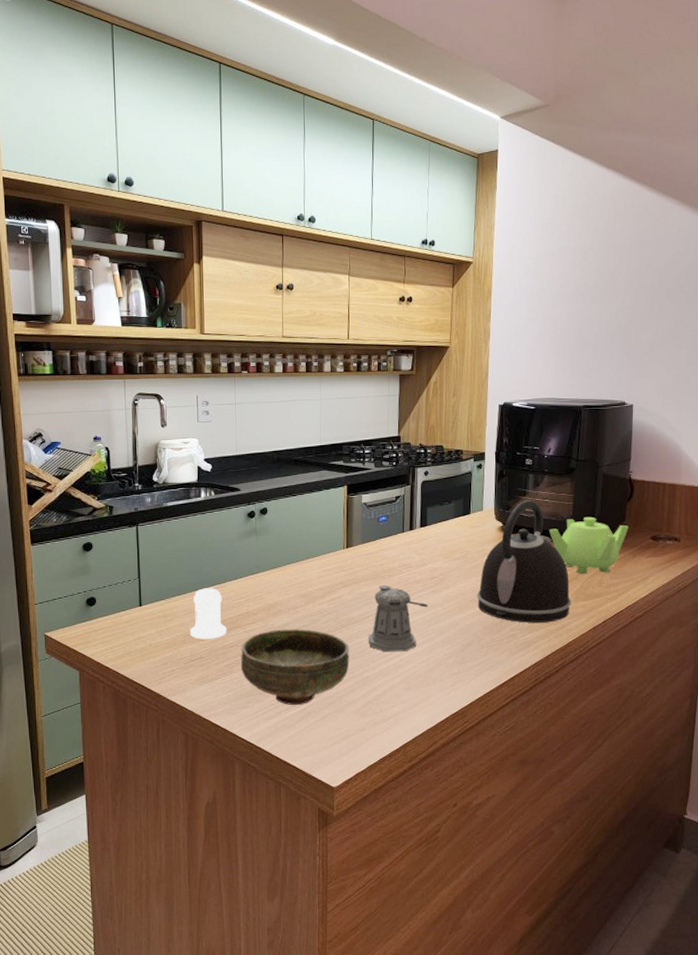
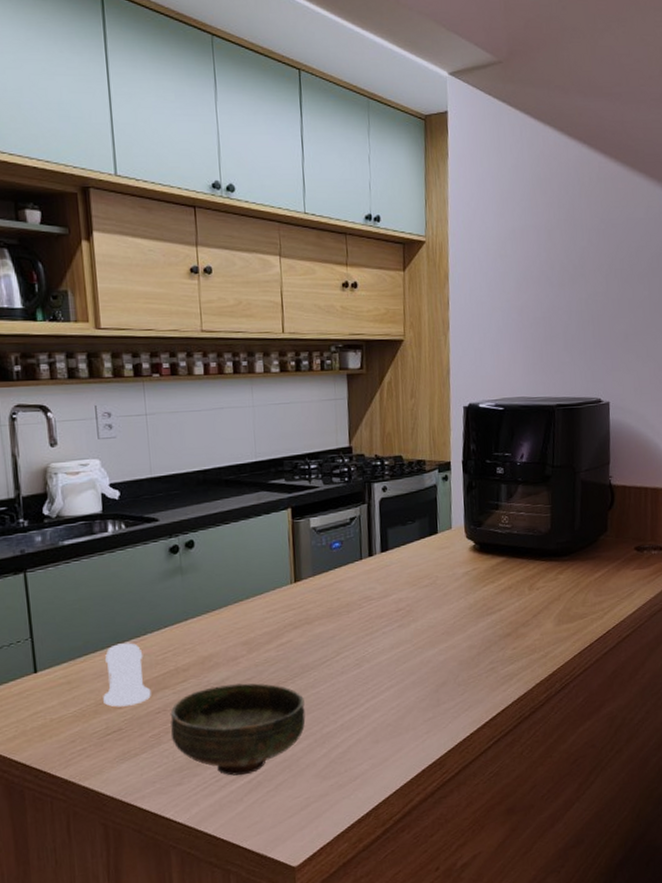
pepper shaker: present [368,584,428,652] -> none [326,622,395,702]
kettle: present [477,500,572,623] -> none [450,514,555,654]
teapot: present [549,516,628,575] -> none [526,529,611,594]

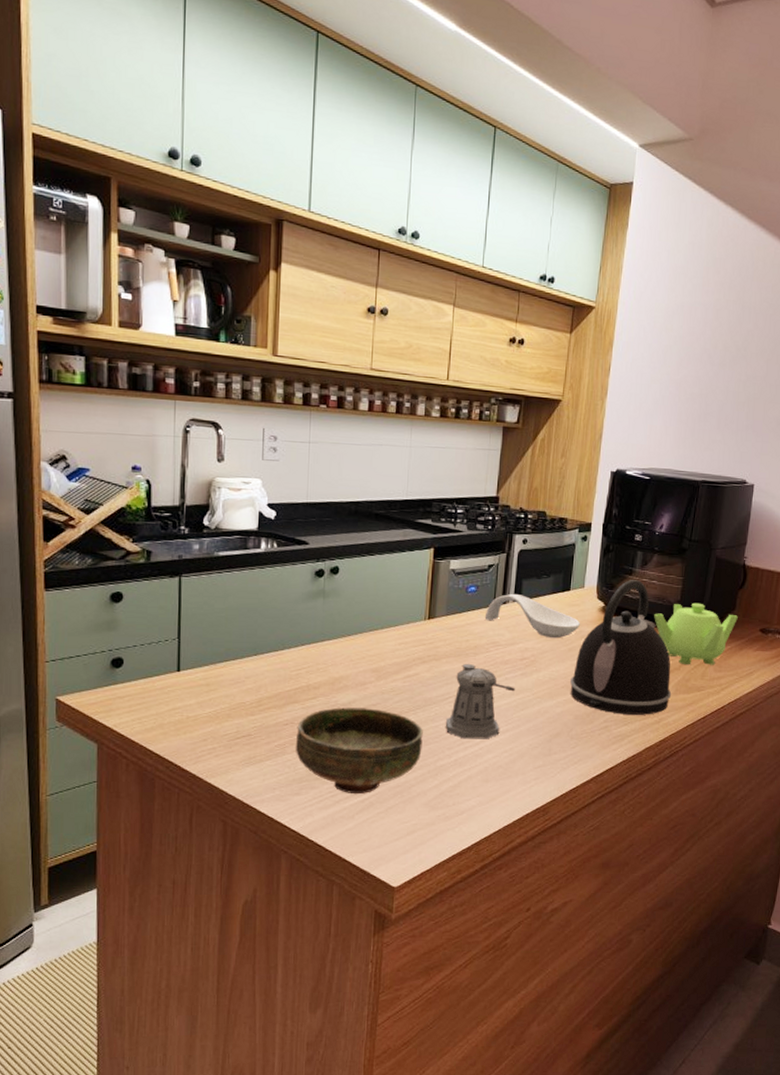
salt shaker: present [103,642,151,707] -> none [237,655,282,714]
pepper shaker: none [326,622,395,702] -> present [445,663,516,739]
spoon rest: none [353,543,453,585] -> present [484,593,581,639]
kettle: none [450,514,555,654] -> present [570,580,672,715]
teapot: none [526,529,611,594] -> present [654,602,738,665]

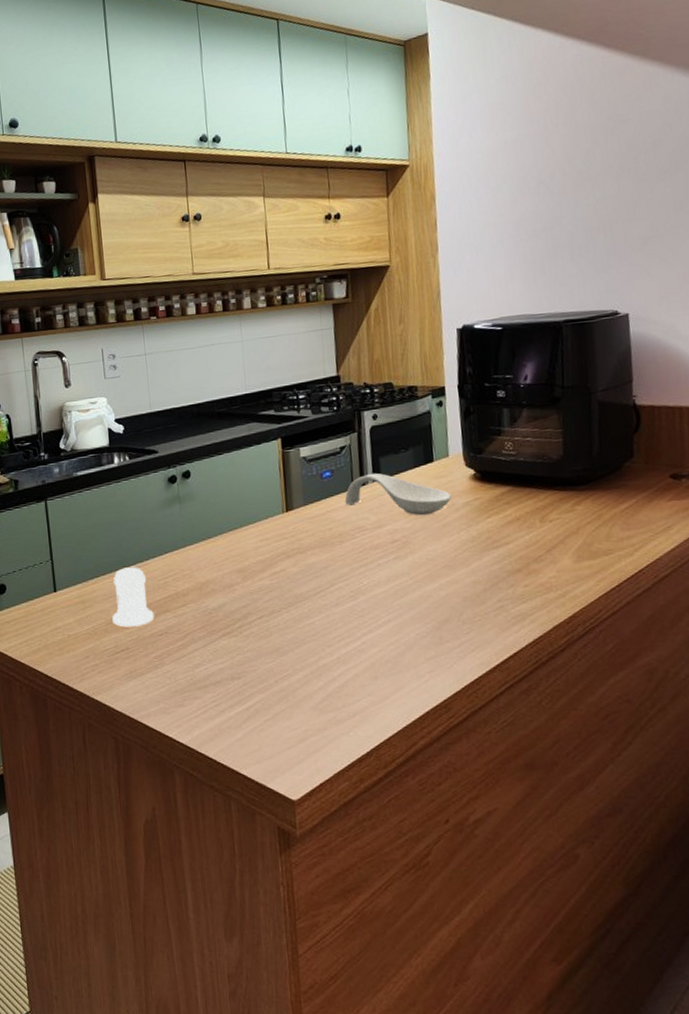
salt shaker: none [237,655,282,714] -> present [112,567,154,628]
bowl: present [295,707,423,795] -> none [171,610,301,702]
pepper shaker: present [445,663,516,739] -> none [320,552,391,634]
kettle: present [570,580,672,715] -> none [451,440,574,591]
teapot: present [654,602,738,665] -> none [535,455,639,527]

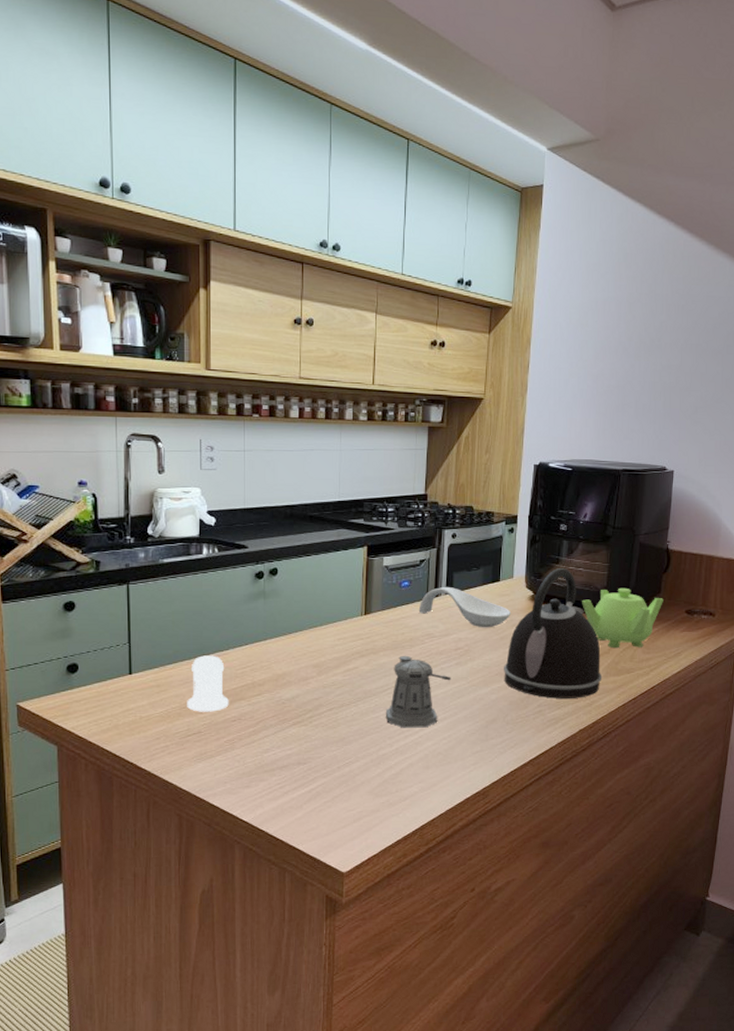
pepper shaker: none [320,552,391,634] -> present [385,655,452,728]
kettle: none [451,440,574,591] -> present [504,568,602,699]
teapot: none [535,455,639,527] -> present [582,587,663,649]

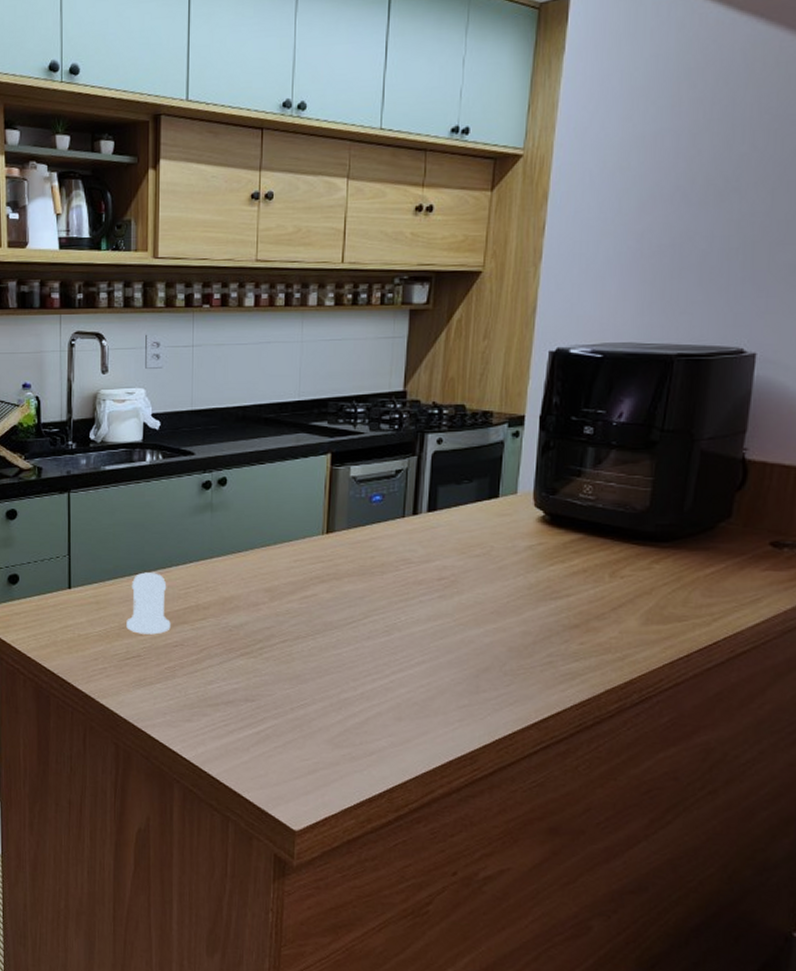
pepper shaker: present [385,655,452,728] -> none [349,583,433,671]
spoon rest: present [418,586,512,628] -> none [392,502,514,555]
kettle: present [504,568,602,699] -> none [502,483,641,650]
teapot: present [582,587,663,649] -> none [613,509,736,589]

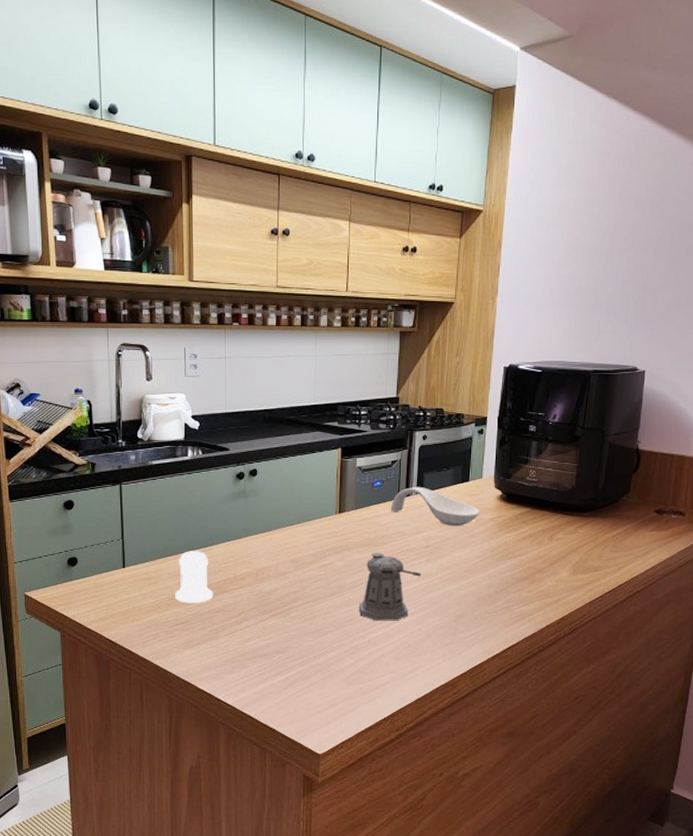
pepper shaker: none [349,583,433,671] -> present [358,552,422,621]
spoon rest: none [392,502,514,555] -> present [390,486,480,527]

